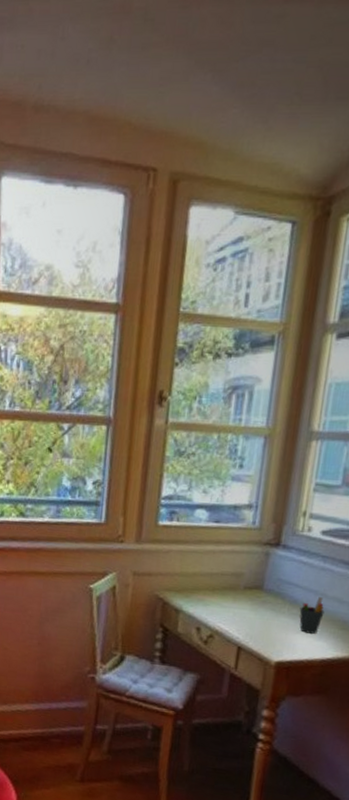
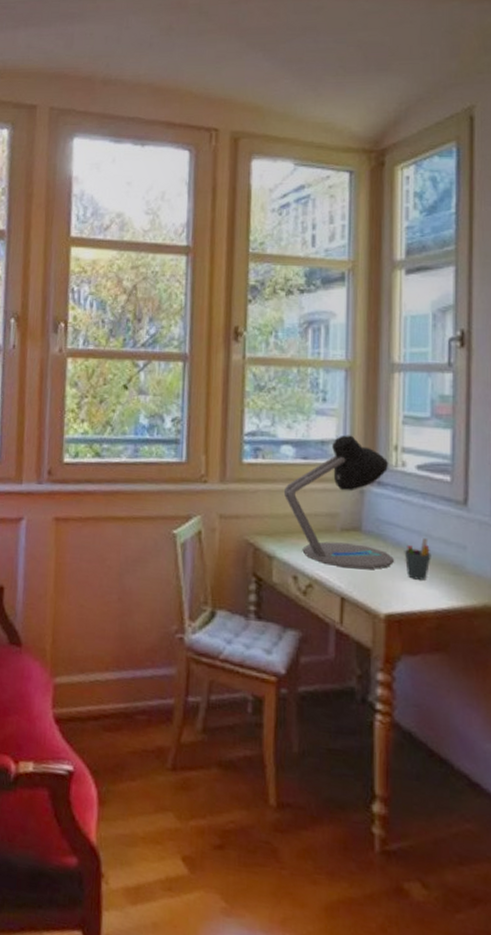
desk lamp: none [194,500,296,623] -> present [283,435,394,569]

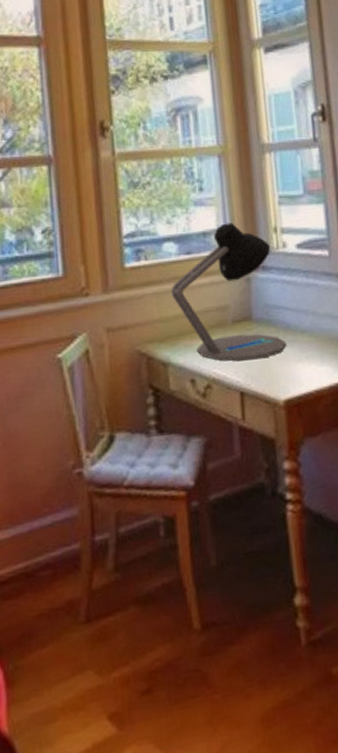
pen holder: present [404,538,431,580] -> none [294,316,320,360]

